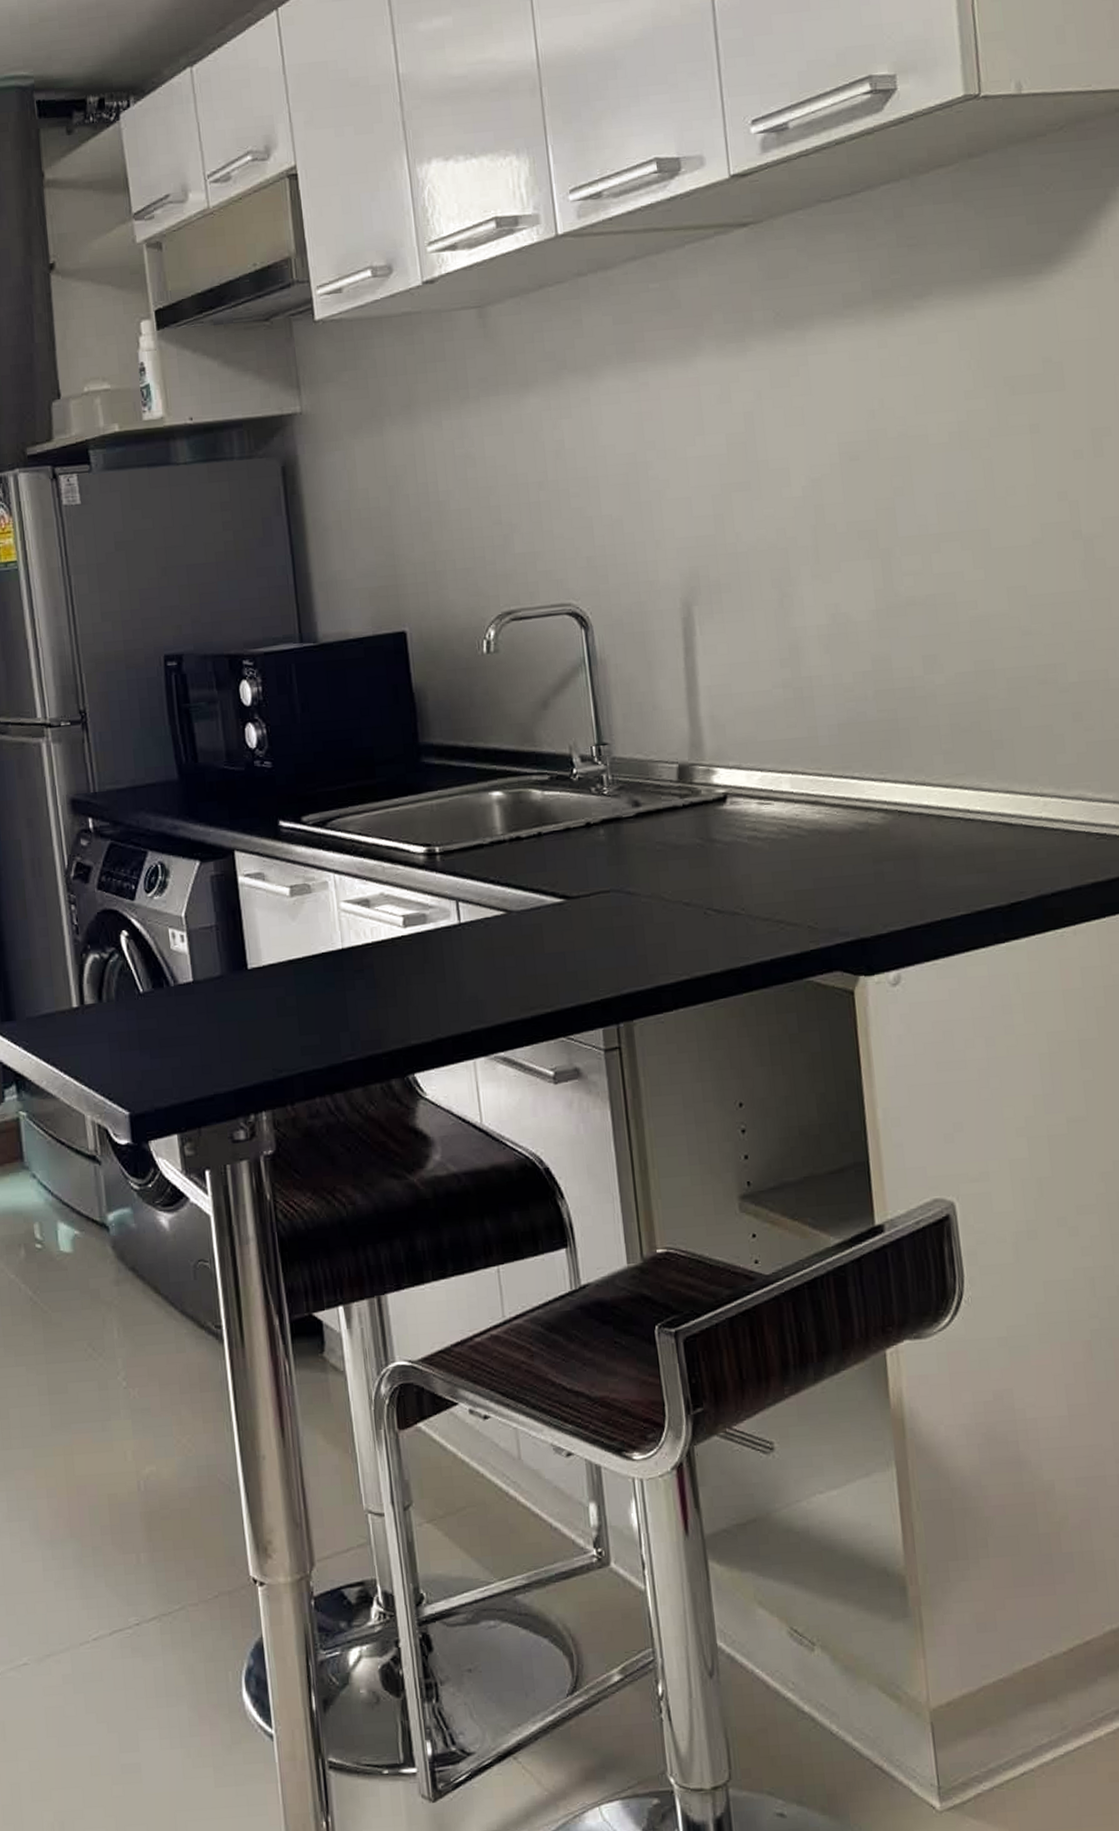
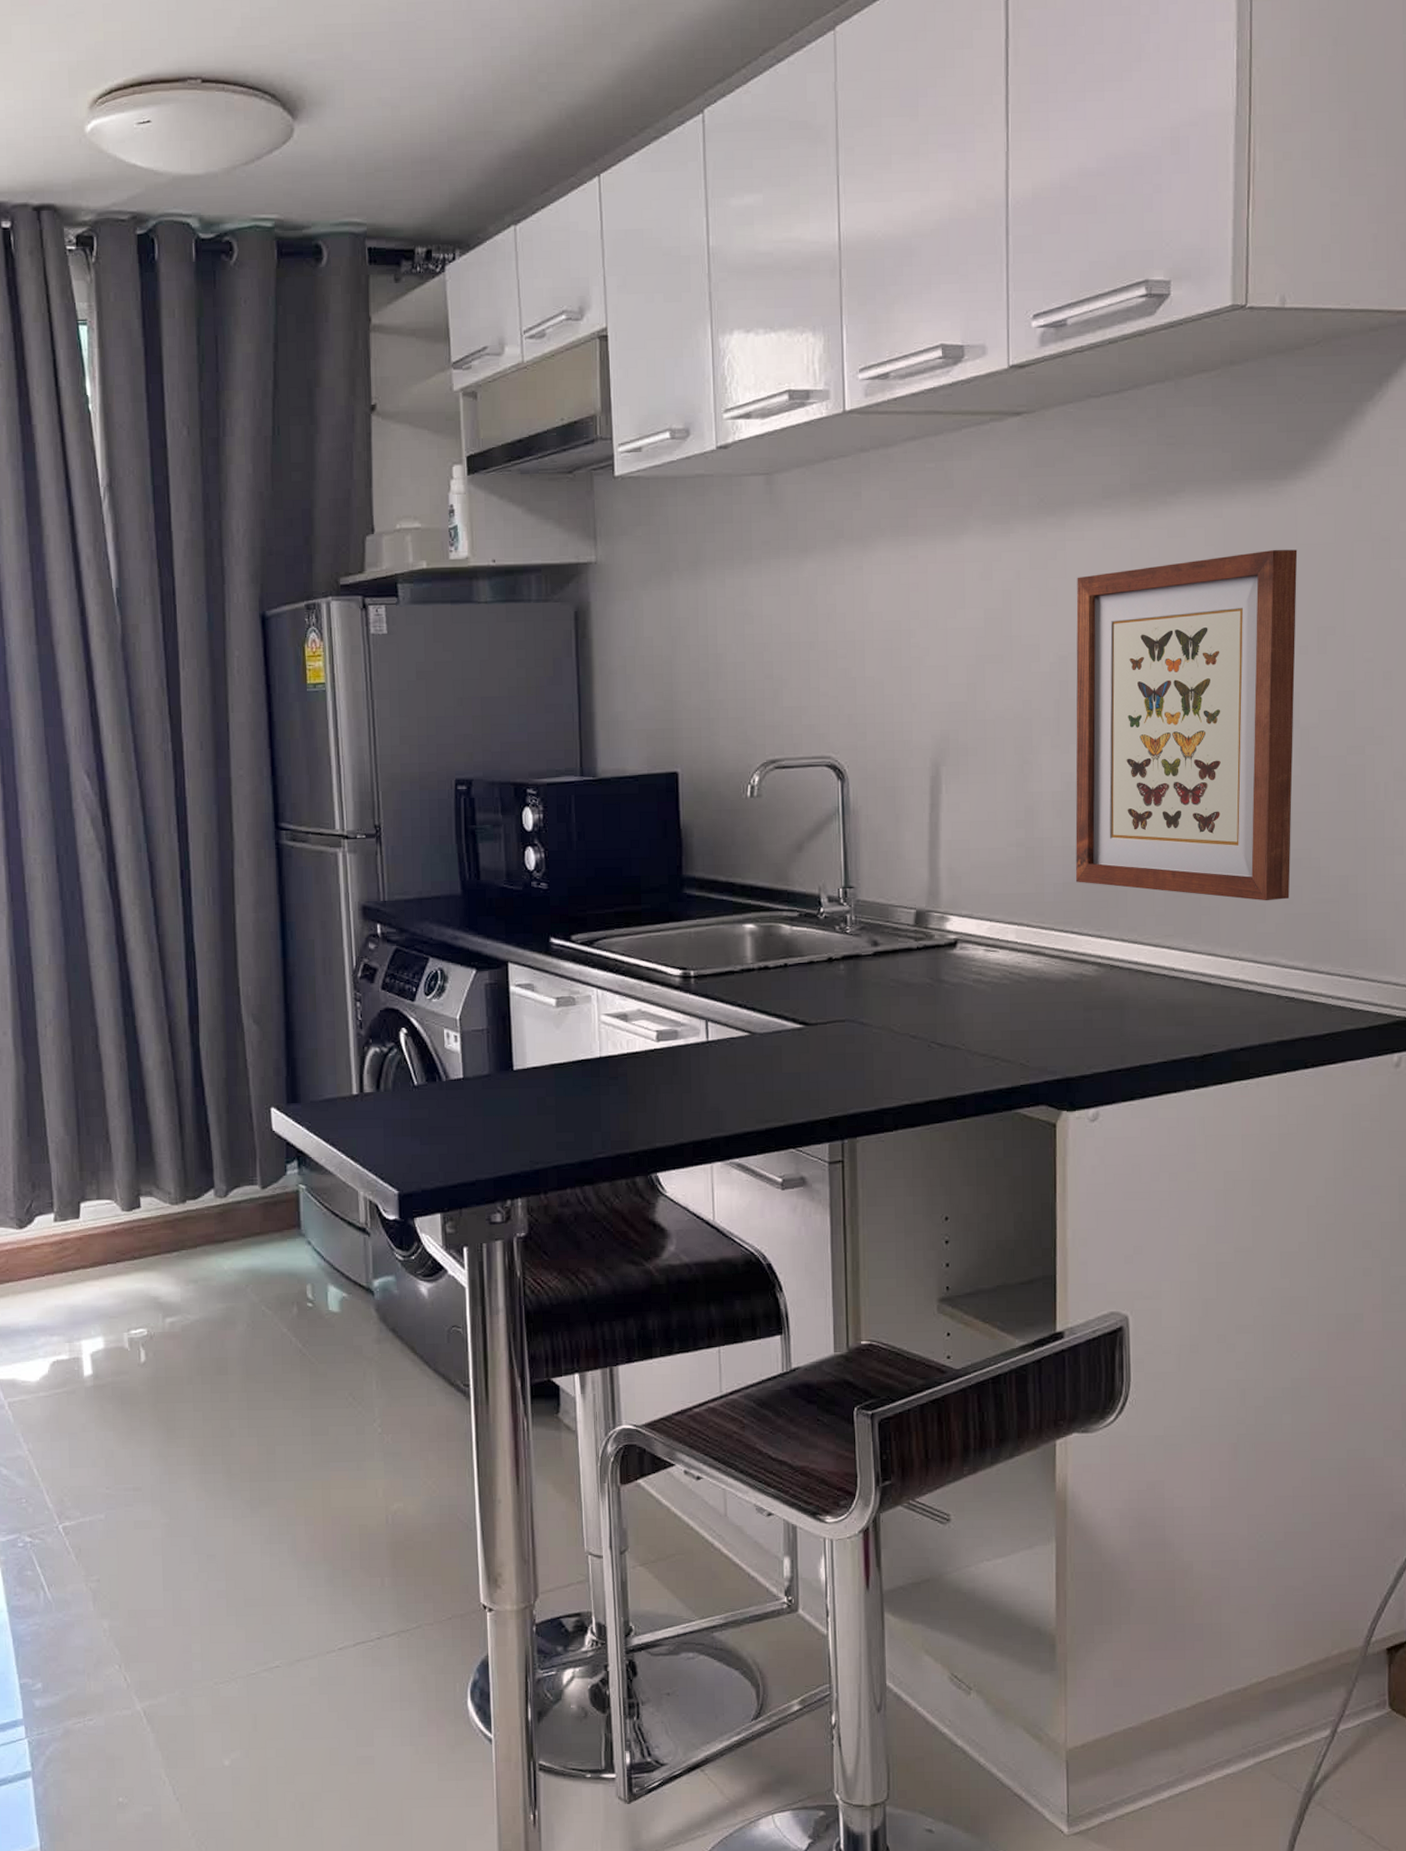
wall art: none [823,347,1090,730] -> present [1075,549,1298,901]

